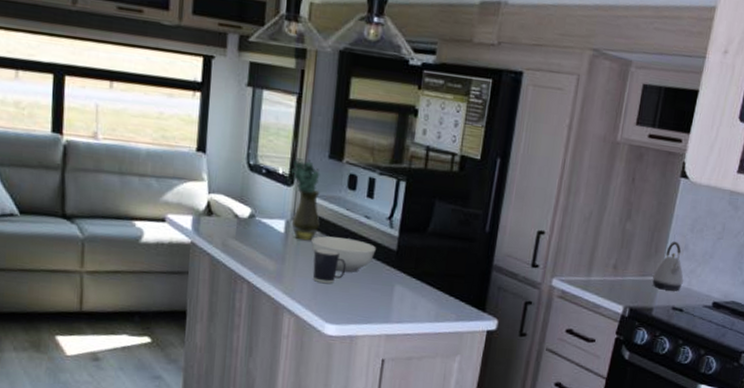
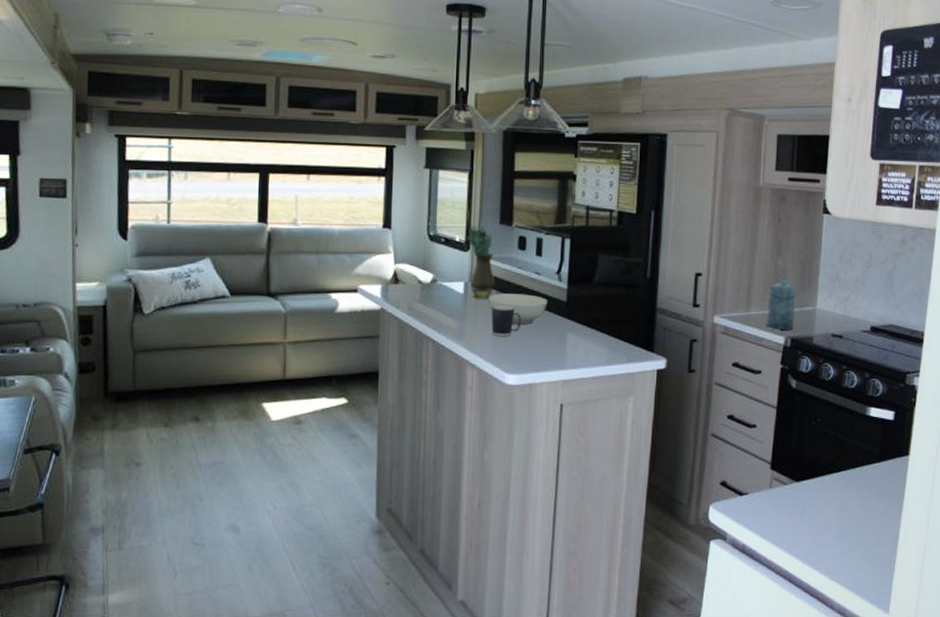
canister: none [606,241,643,300] -> present [767,275,797,331]
kettle: present [652,241,684,291] -> none [808,272,839,319]

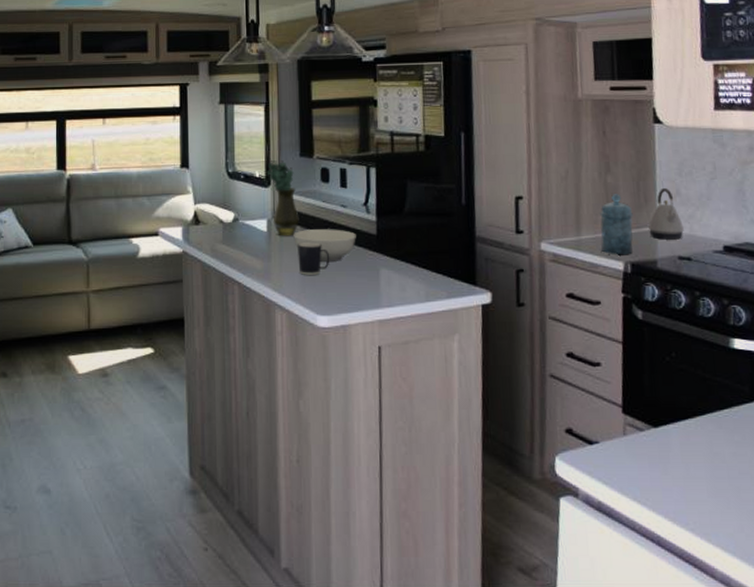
kettle: none [808,272,839,319] -> present [647,187,684,240]

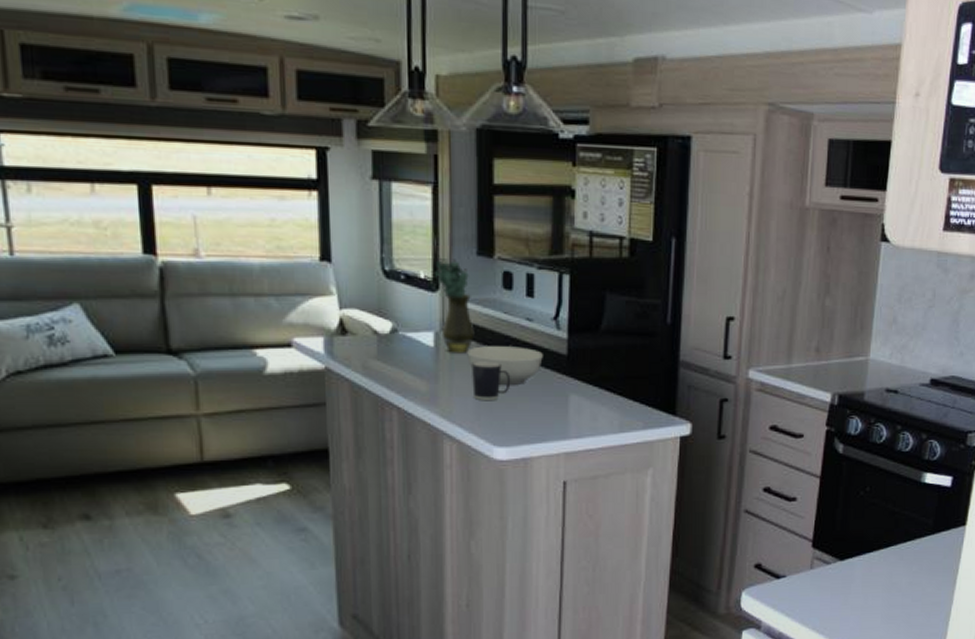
canister: present [600,194,633,255] -> none [811,319,847,386]
kettle: present [647,187,684,240] -> none [860,314,895,371]

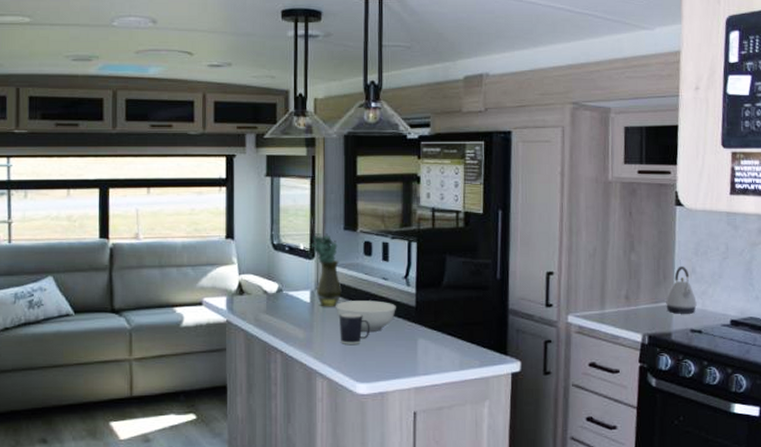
kettle: none [860,314,895,371] -> present [665,266,697,314]

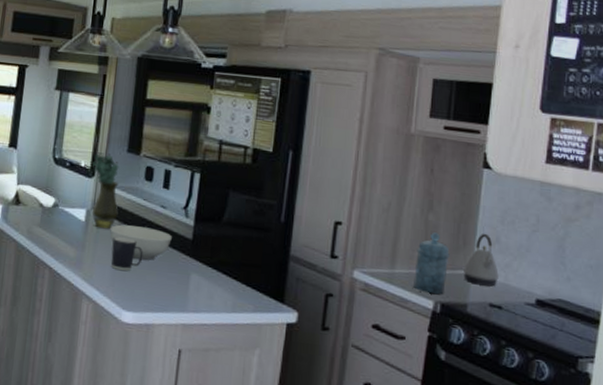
canister: none [622,271,653,328] -> present [413,232,450,295]

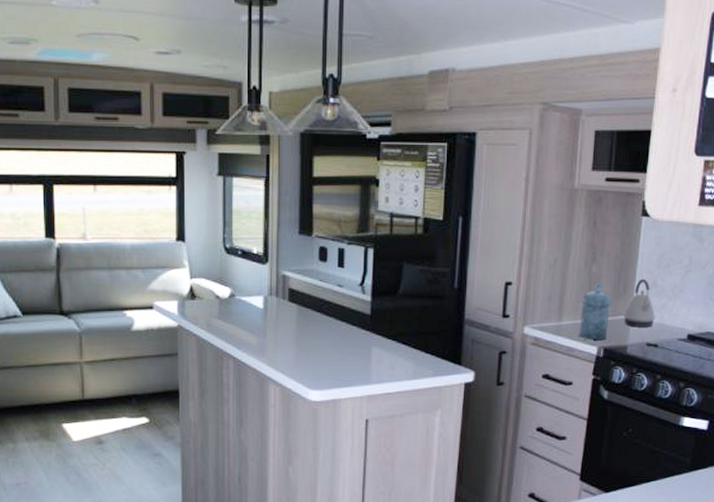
vase: present [92,150,119,229] -> none [265,235,296,314]
bowl: present [110,224,172,260] -> none [289,307,351,339]
mug: present [111,236,143,271] -> none [293,320,324,351]

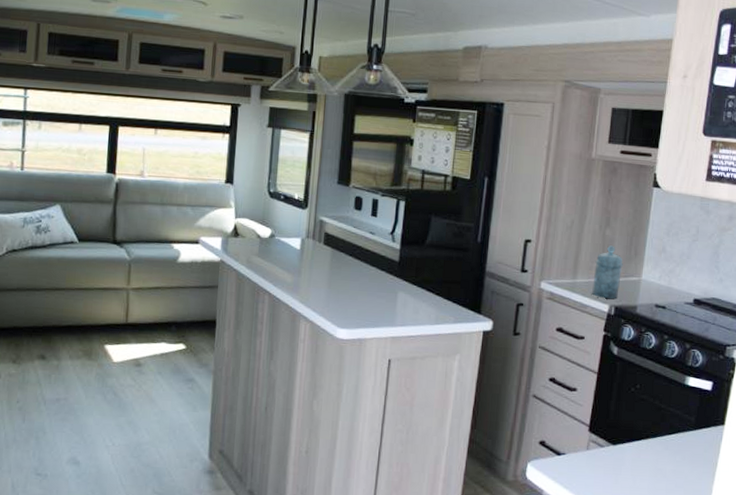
kettle: present [623,278,655,328] -> none [633,244,664,290]

